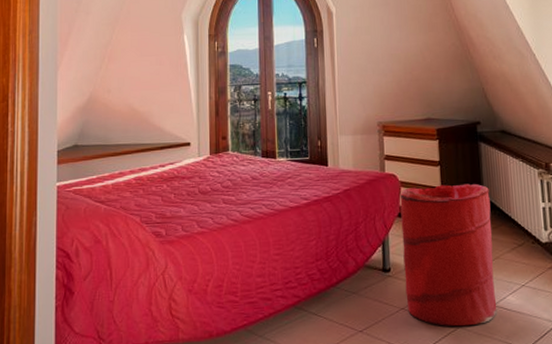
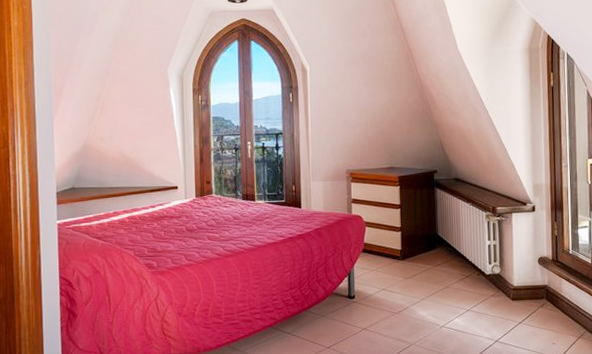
laundry hamper: present [400,183,497,327] -> none [364,224,445,344]

